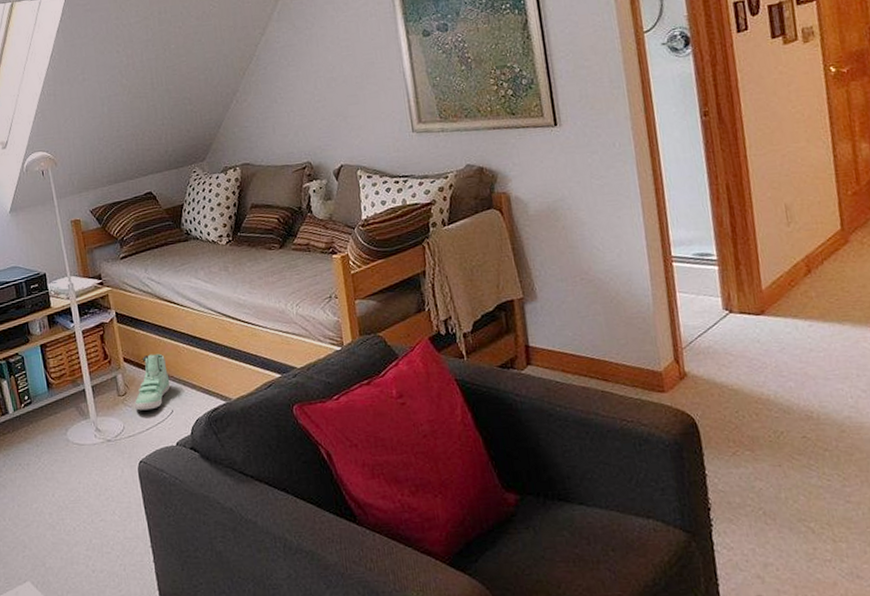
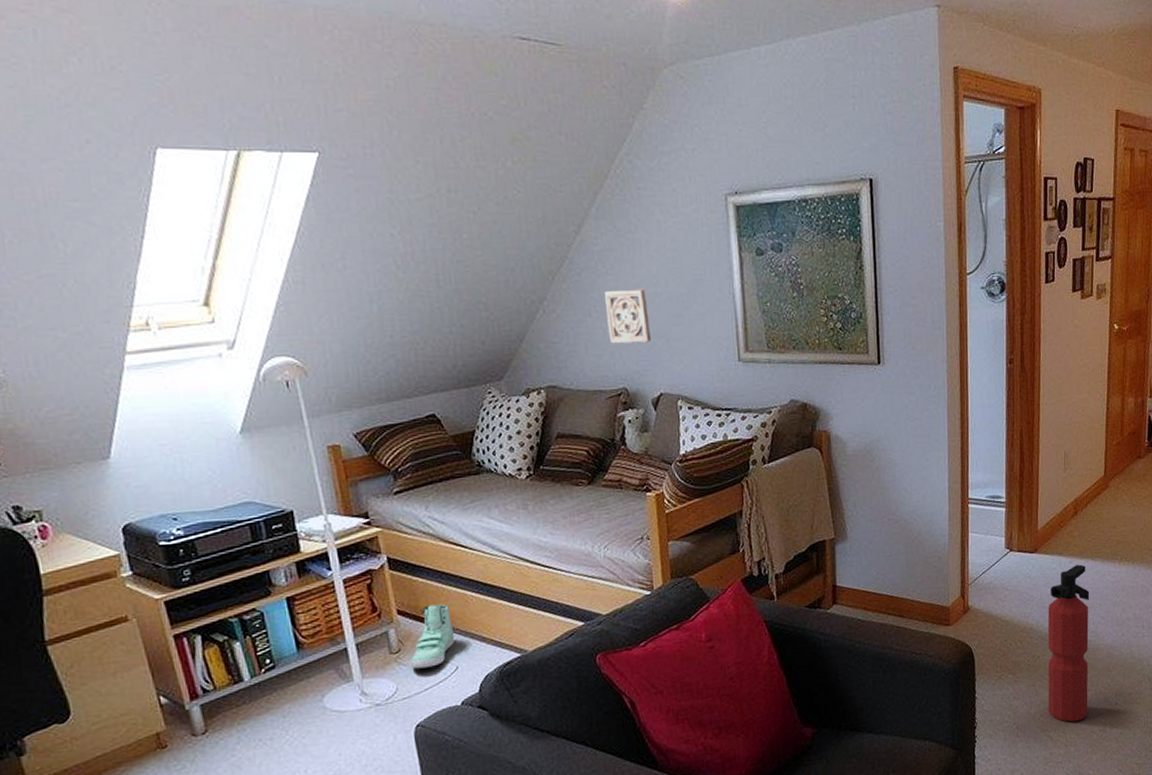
wall ornament: none [287,75,331,125] -> present [604,289,652,344]
fire extinguisher: none [787,328,859,513] -> present [1047,564,1090,723]

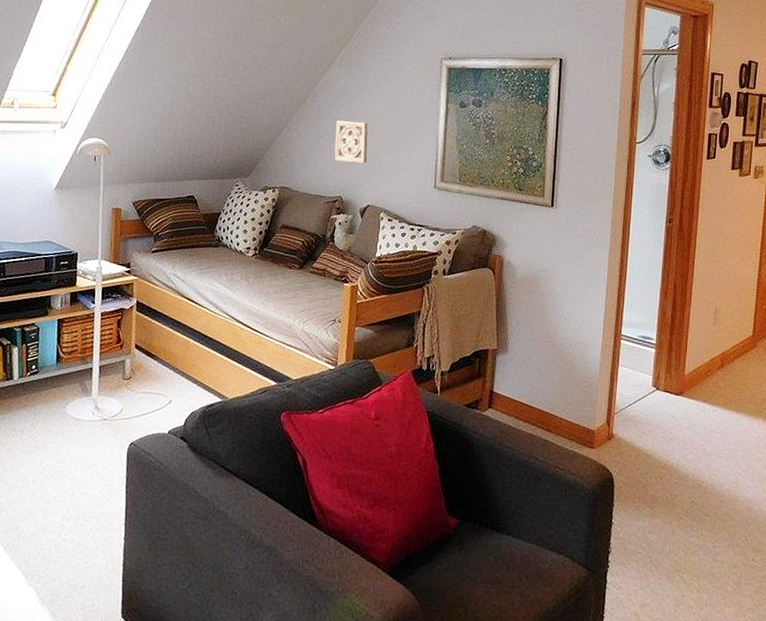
sneaker: present [411,604,455,669] -> none [137,345,175,397]
fire extinguisher: present [1047,564,1090,723] -> none [683,414,732,569]

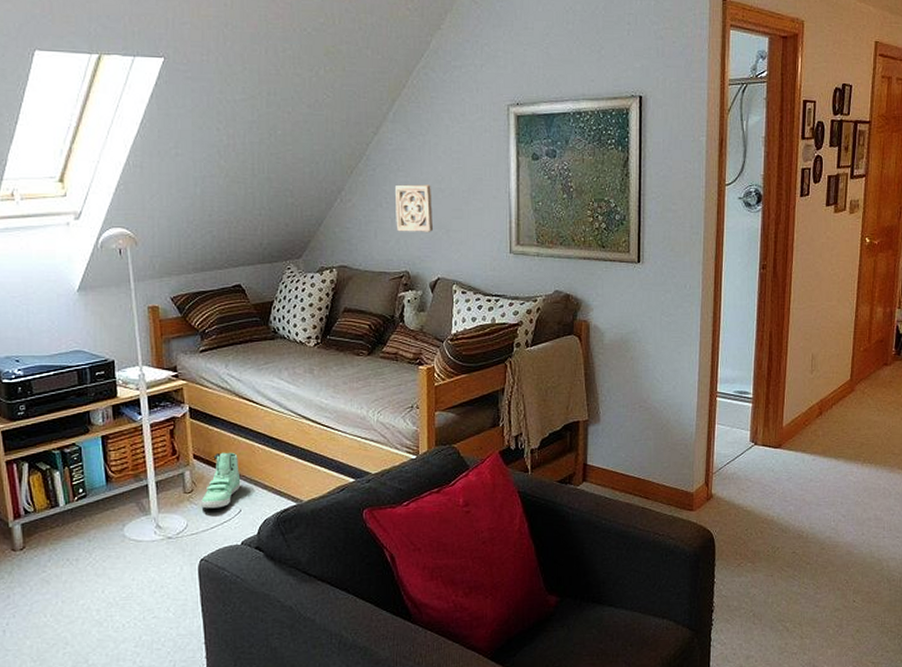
sneaker: none [137,345,175,397] -> present [201,452,241,509]

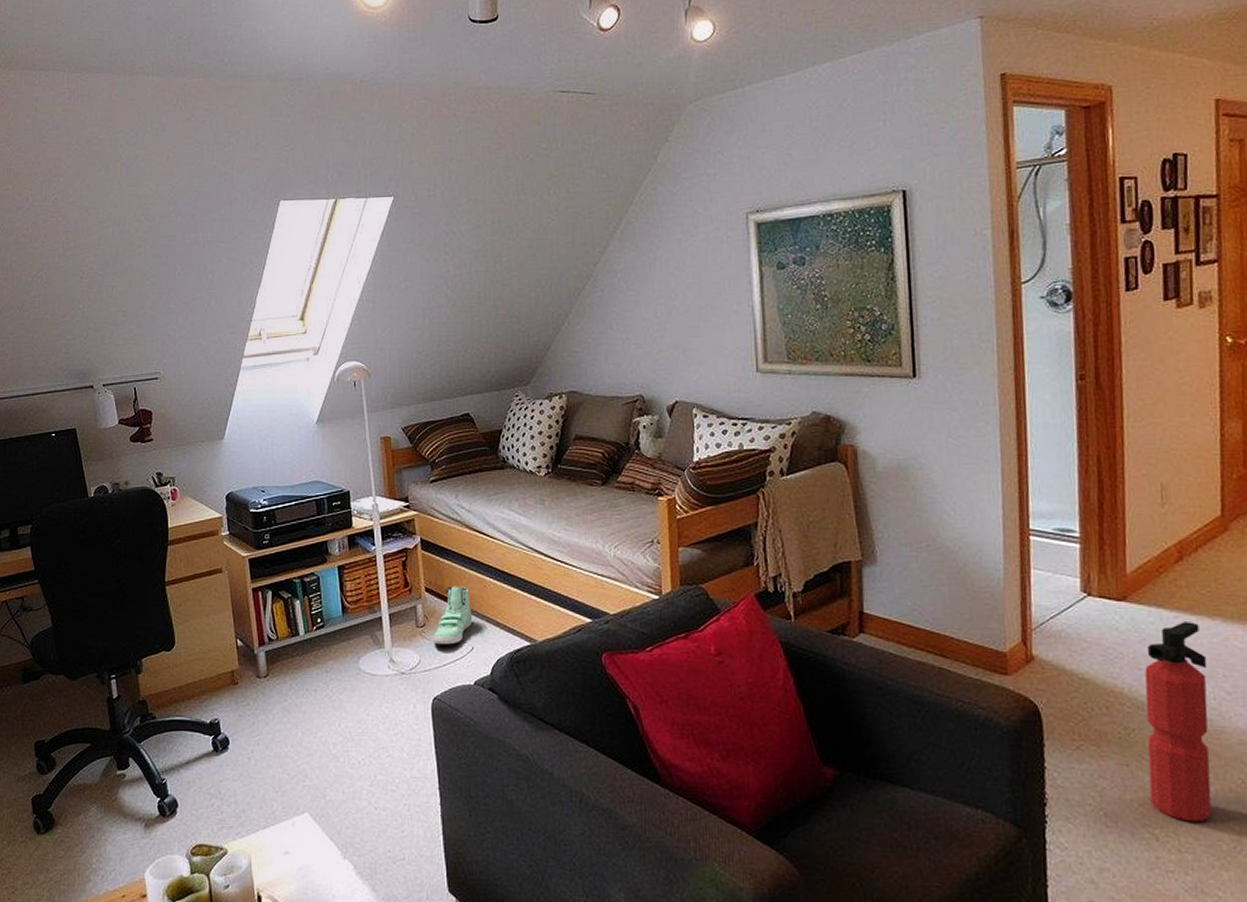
wall ornament: present [394,184,434,233] -> none [624,303,669,354]
fire extinguisher: none [785,463,832,615] -> present [1145,622,1212,822]

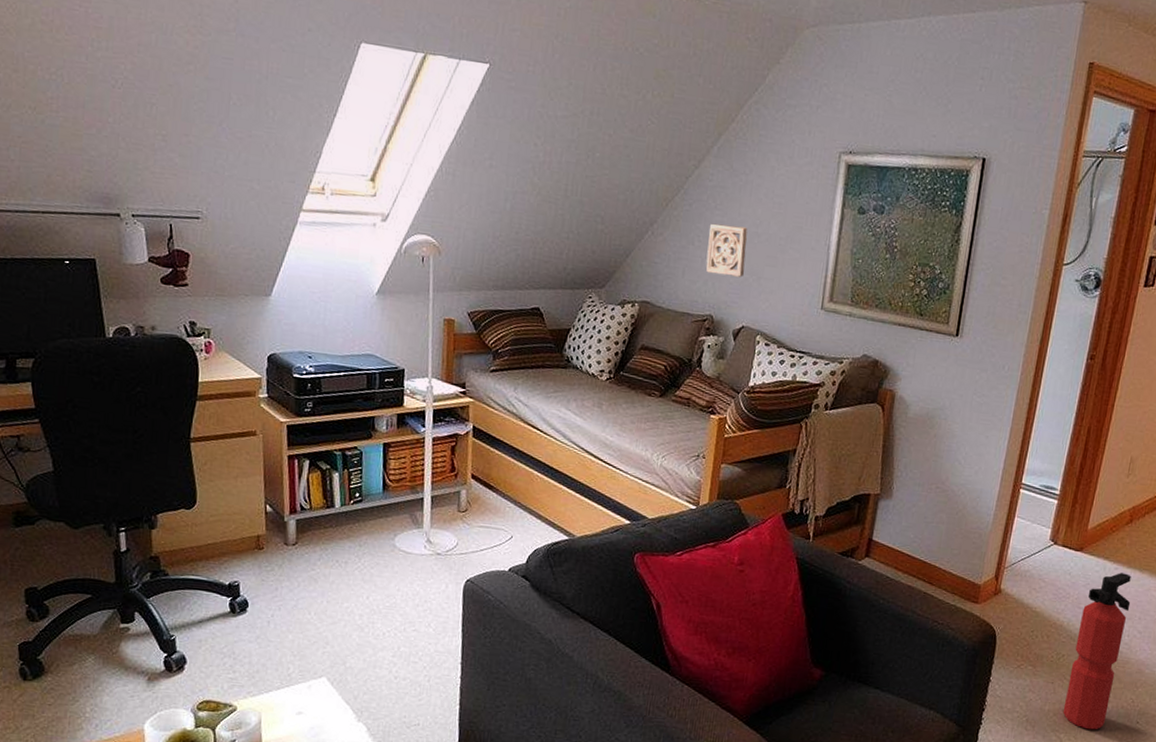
sneaker: present [433,586,473,645] -> none [473,476,516,532]
wall ornament: none [624,303,669,354] -> present [705,223,748,278]

